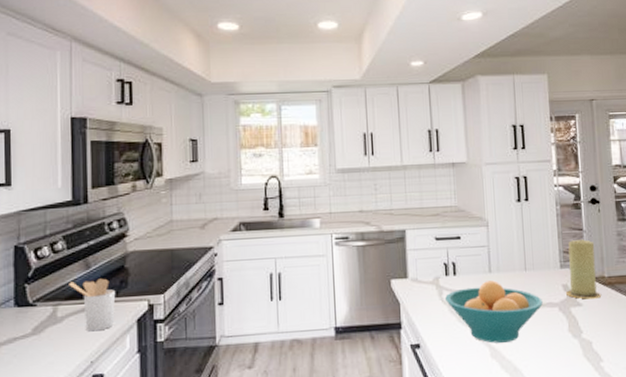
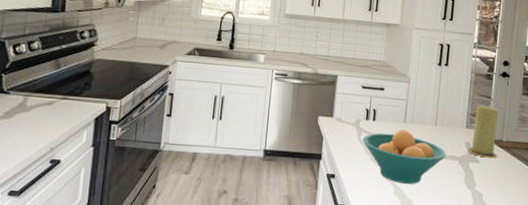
utensil holder: present [69,278,116,332] -> none [40,77,80,123]

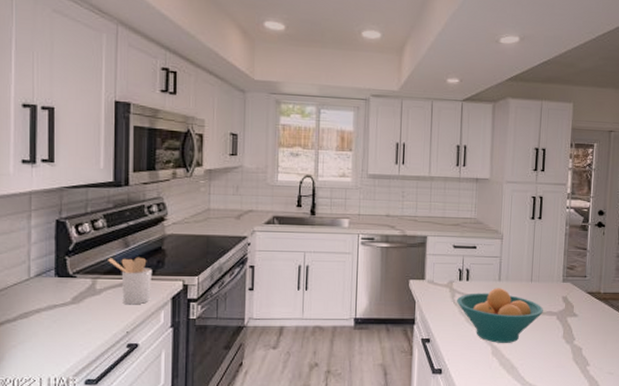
utensil holder: none [40,77,80,123] -> present [108,257,153,305]
candle: present [467,105,499,159] -> none [565,258,596,311]

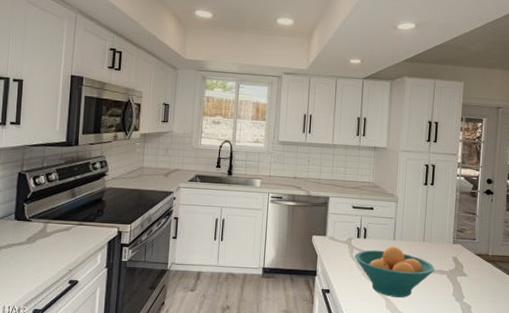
utensil holder: present [108,257,153,305] -> none [58,206,94,247]

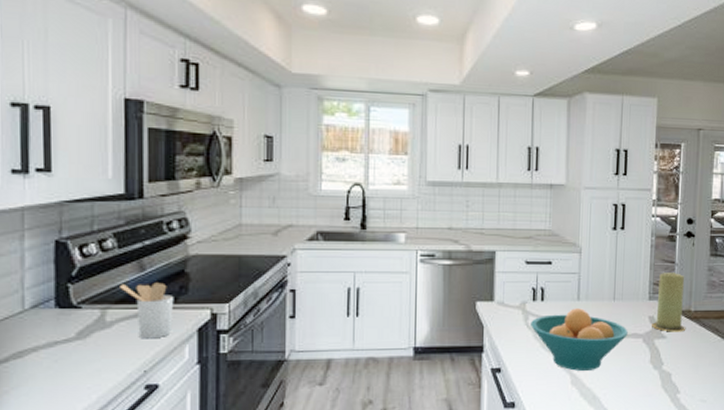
utensil holder: none [58,206,94,247] -> present [120,282,174,339]
candle: none [455,222,485,272] -> present [652,273,686,332]

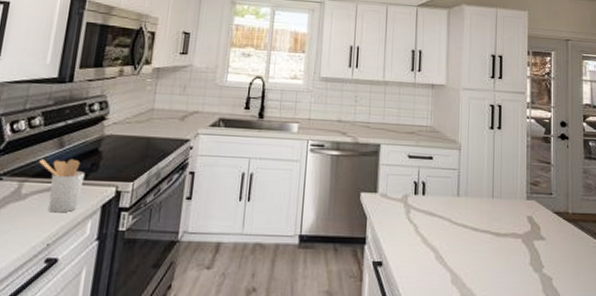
fruit bowl: present [531,308,628,371] -> none [412,204,507,269]
candle: present [652,273,686,332] -> none [531,173,565,234]

